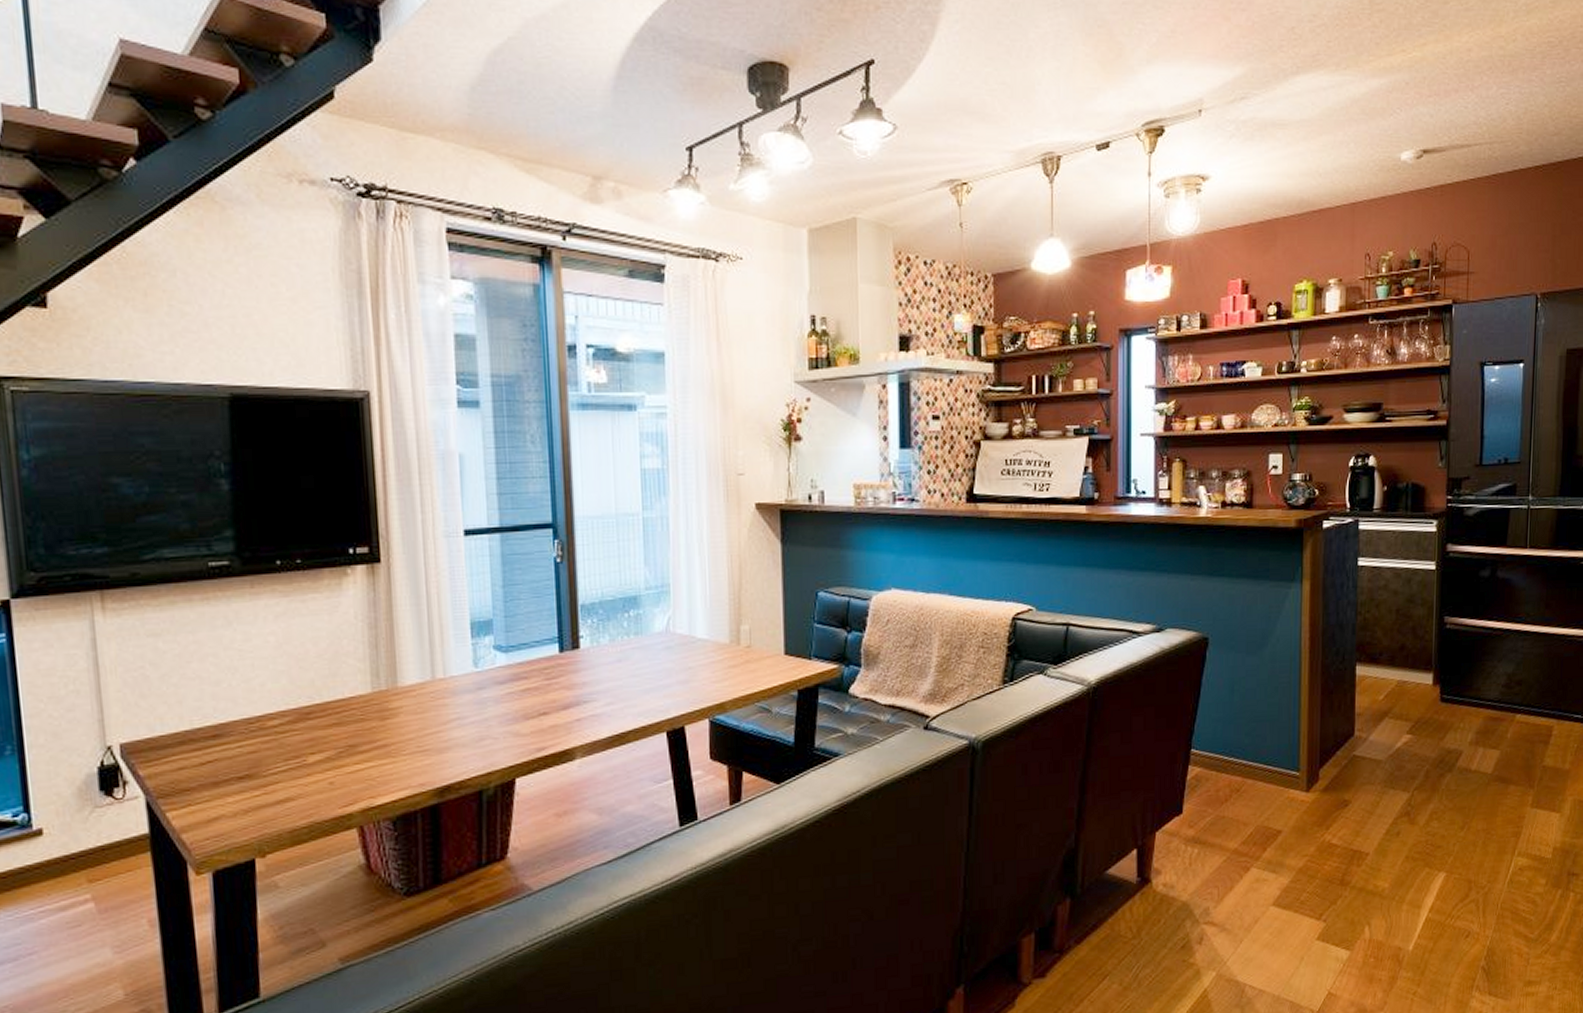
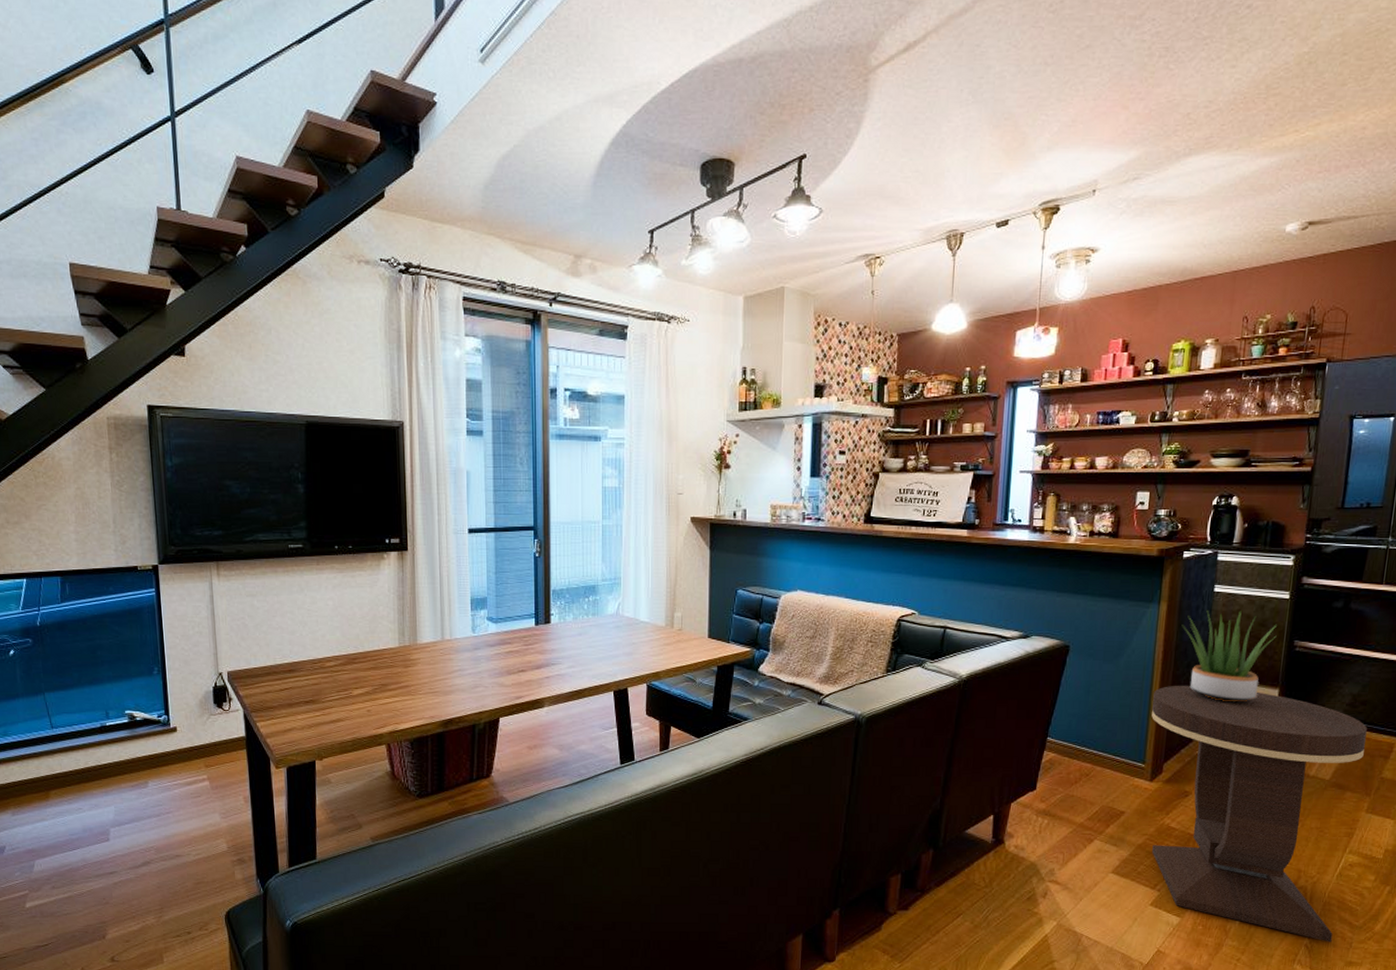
side table: none [1303,675,1525,961] -> present [1151,685,1367,942]
potted plant: none [1327,586,1426,693] -> present [1181,611,1277,702]

